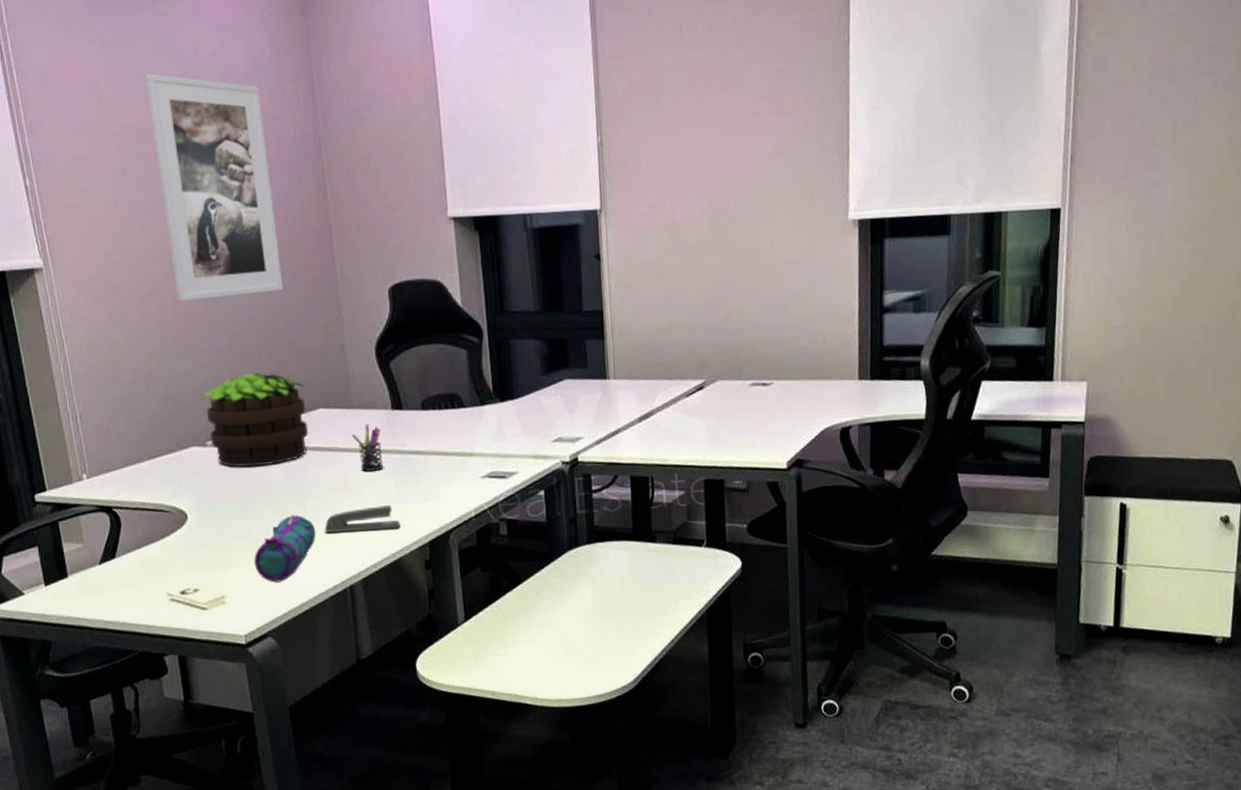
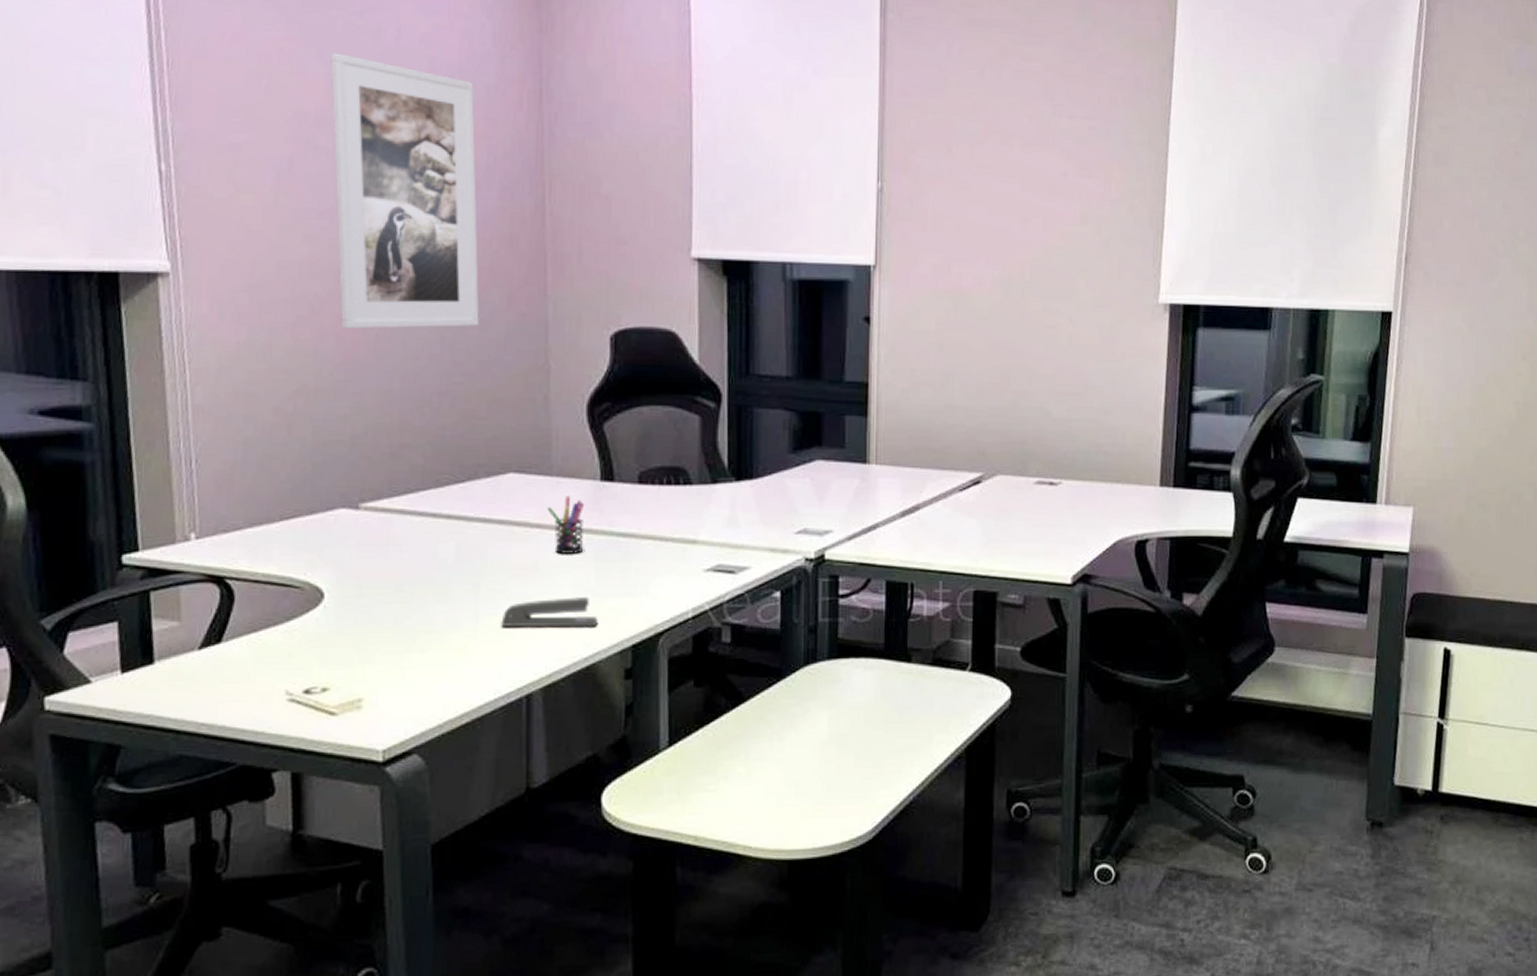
potted plant: present [202,372,309,467] -> none [360,423,493,539]
pencil case: present [254,514,316,583] -> none [405,601,490,685]

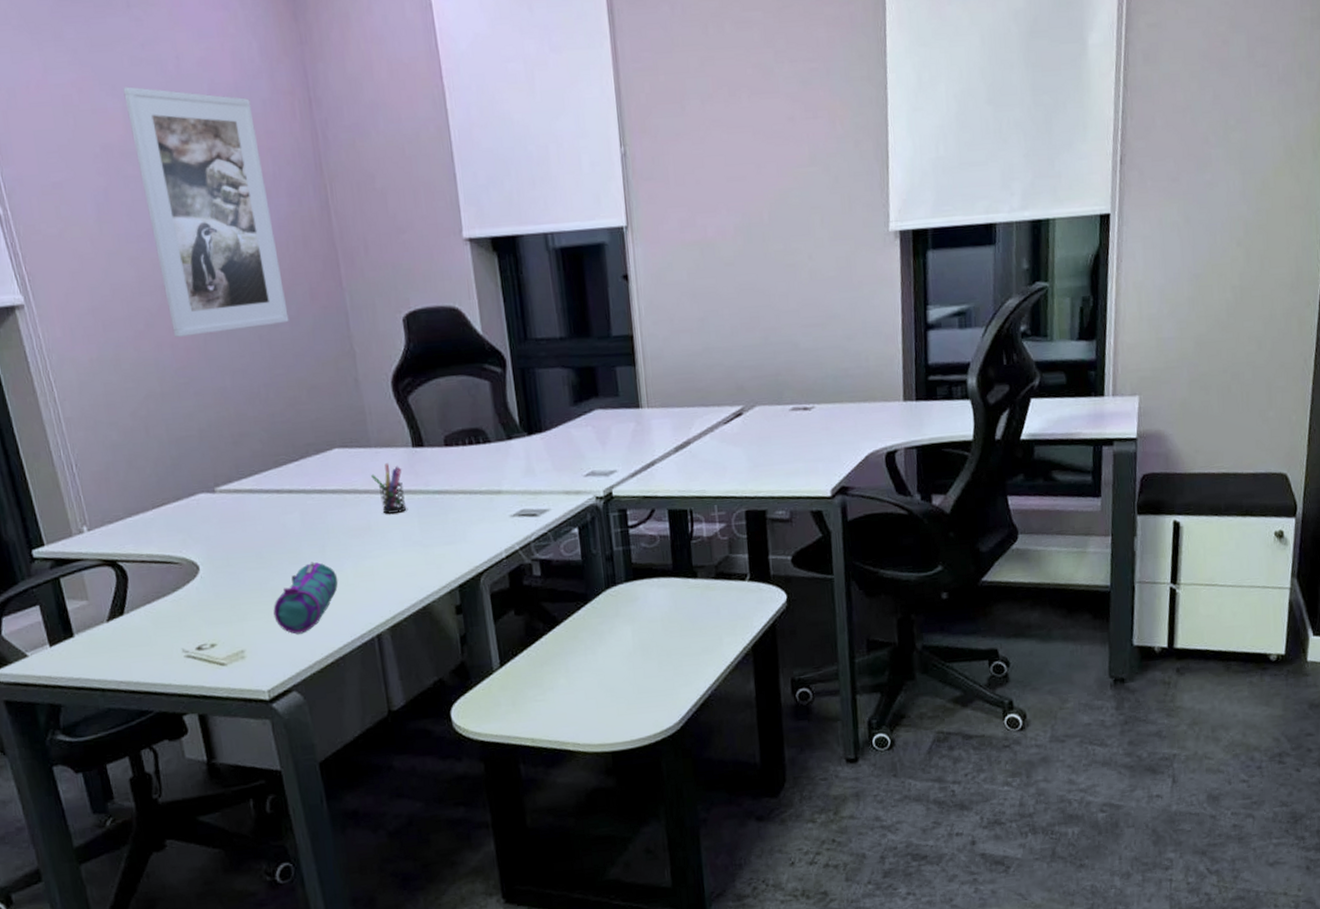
pencil case: none [405,601,490,685] -> present [273,562,339,634]
stapler: present [501,597,598,628] -> none [347,548,427,581]

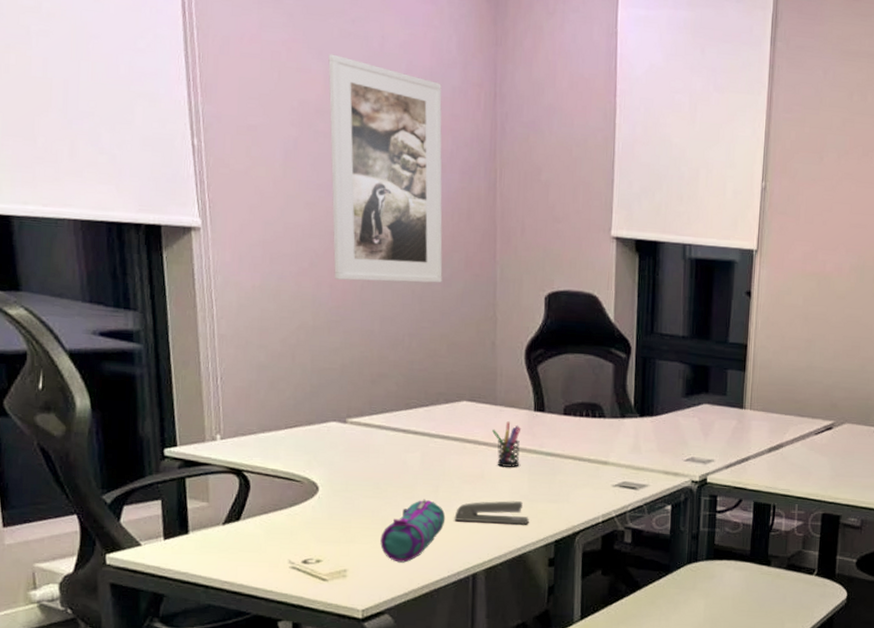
stapler: none [347,548,427,581] -> present [454,501,529,525]

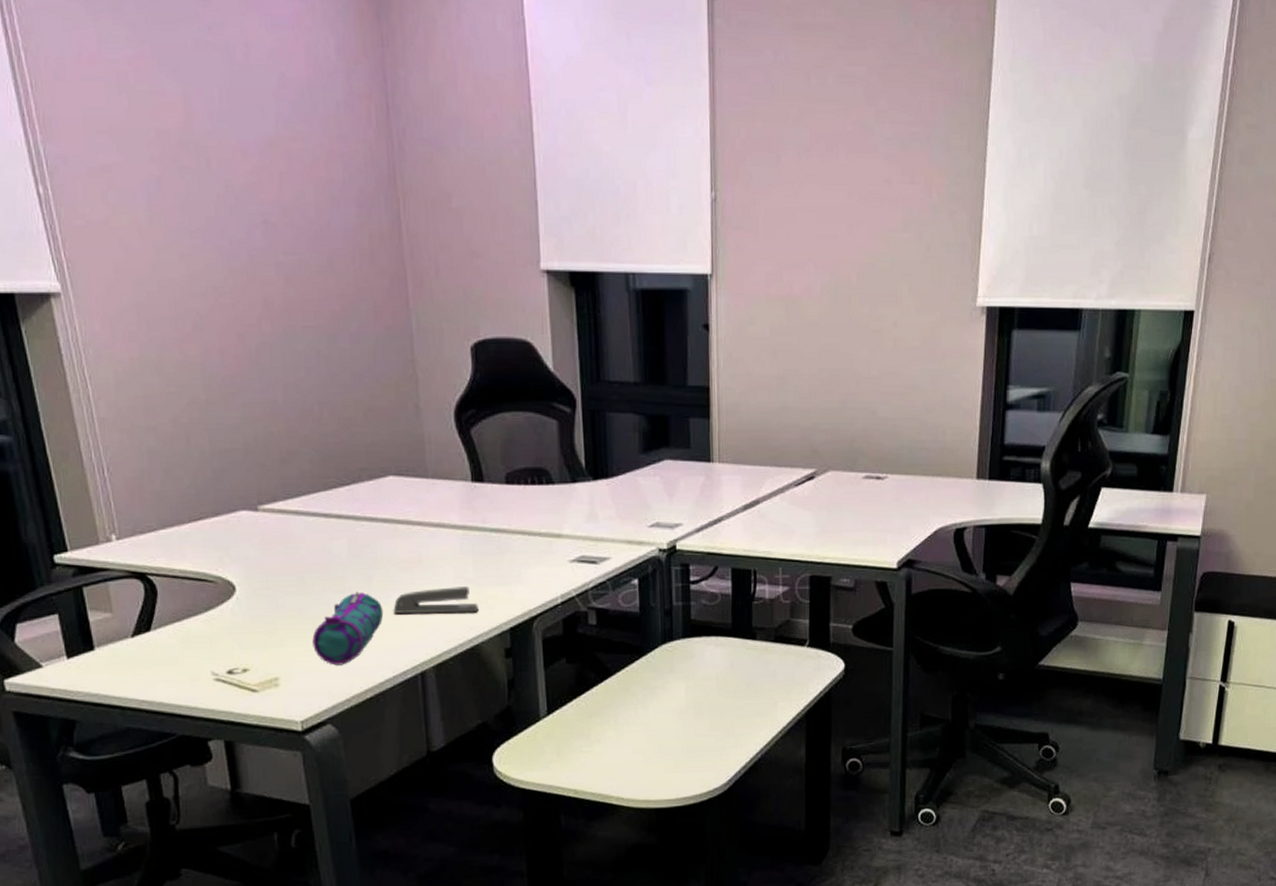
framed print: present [328,54,443,283] -> none [185,71,350,344]
pen holder: present [492,421,522,468] -> none [426,496,461,550]

